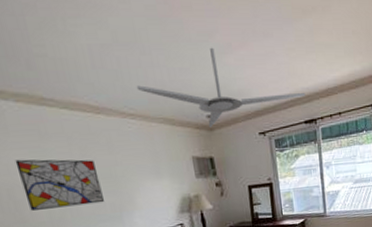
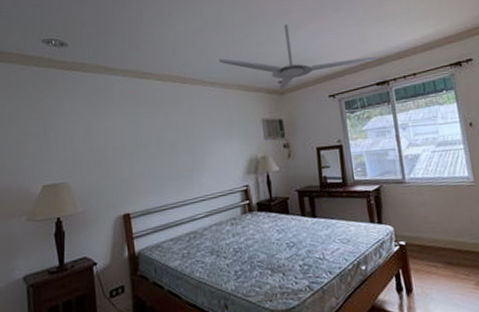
wall art: present [14,159,104,211] -> none [113,122,178,168]

